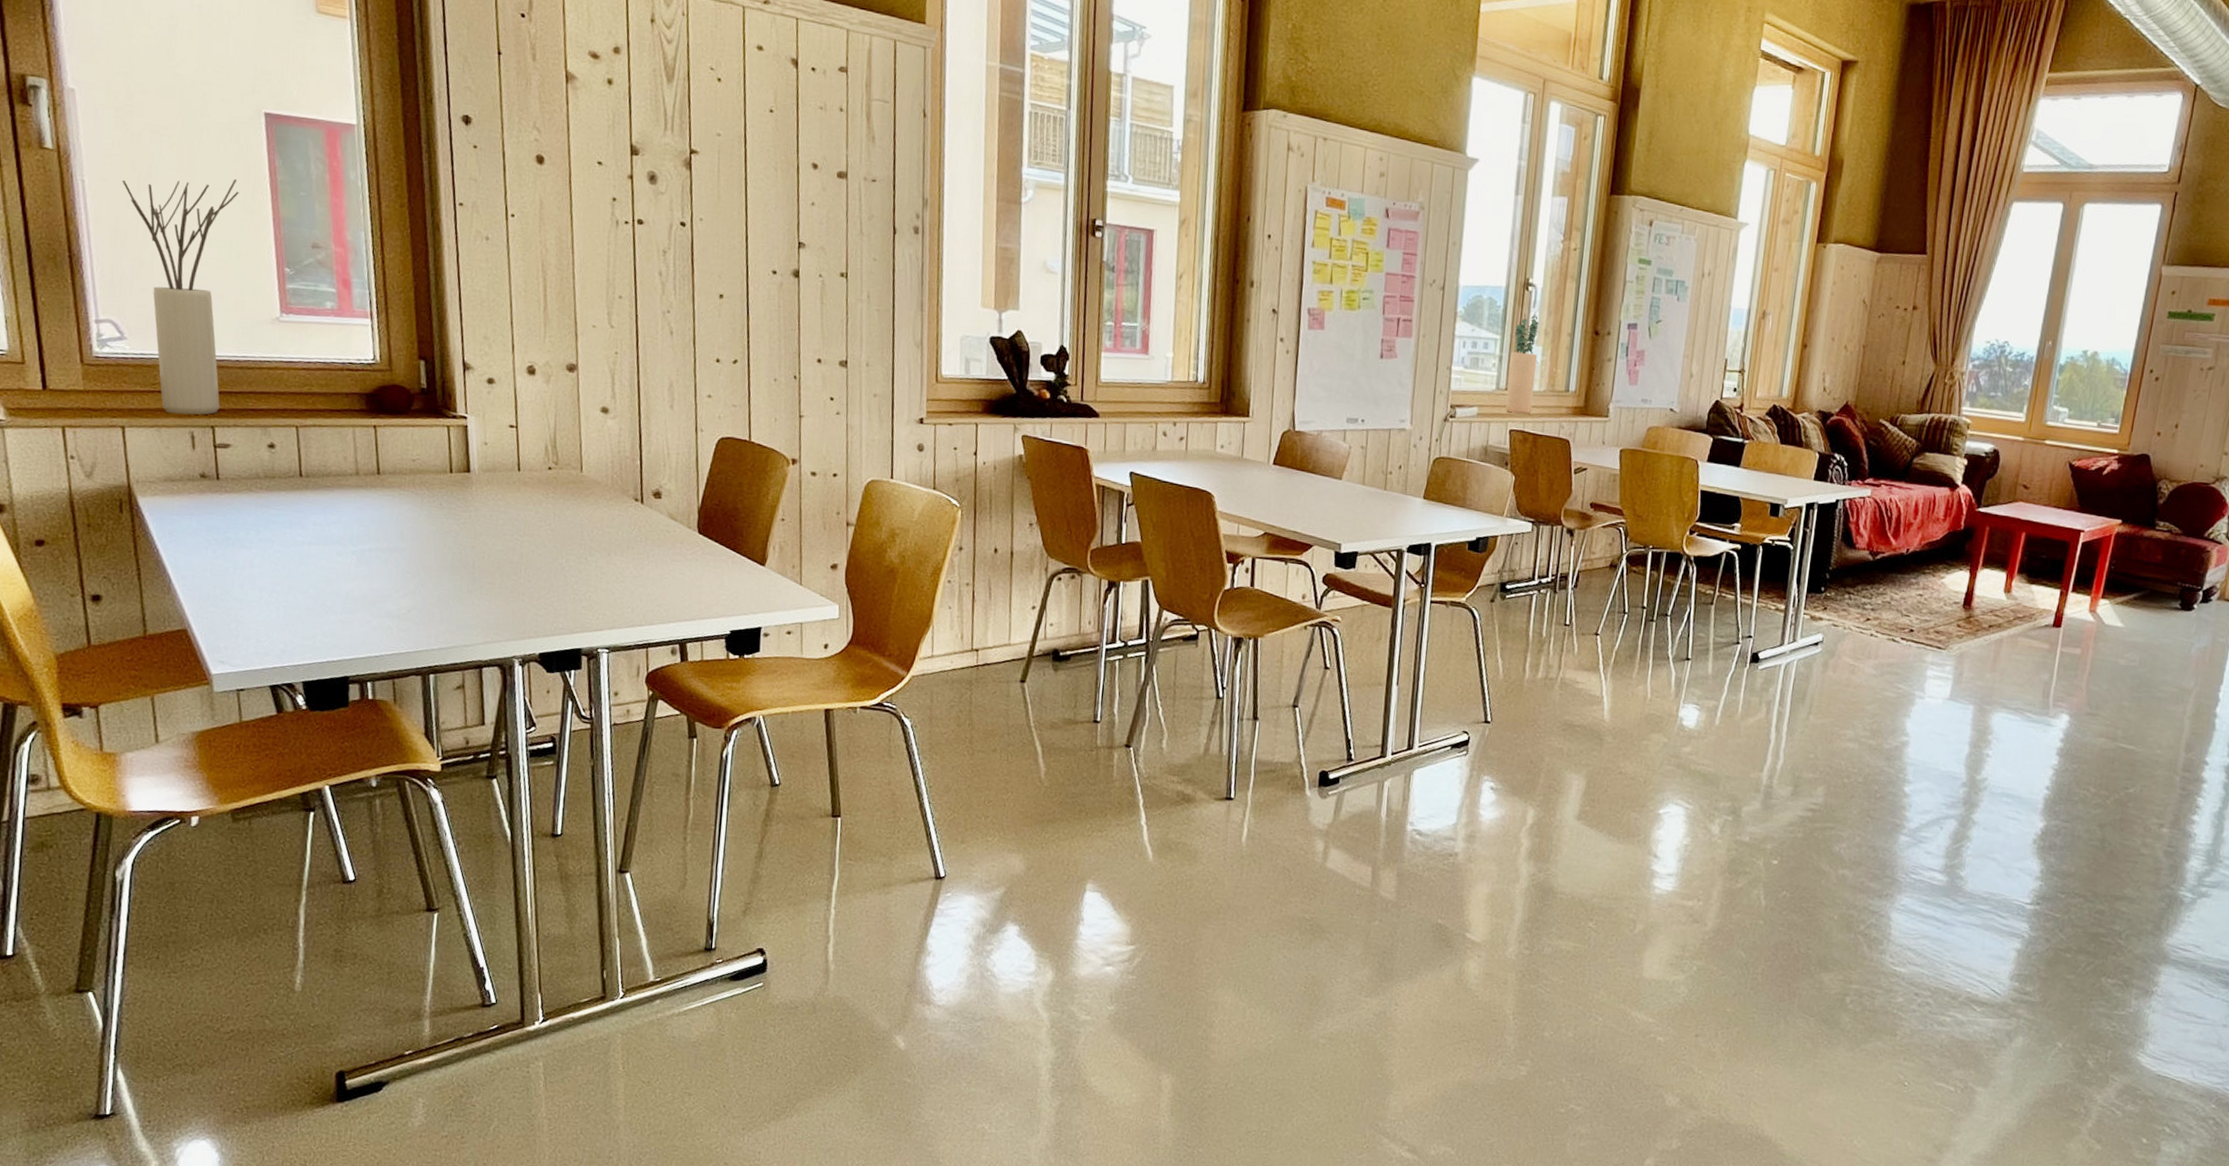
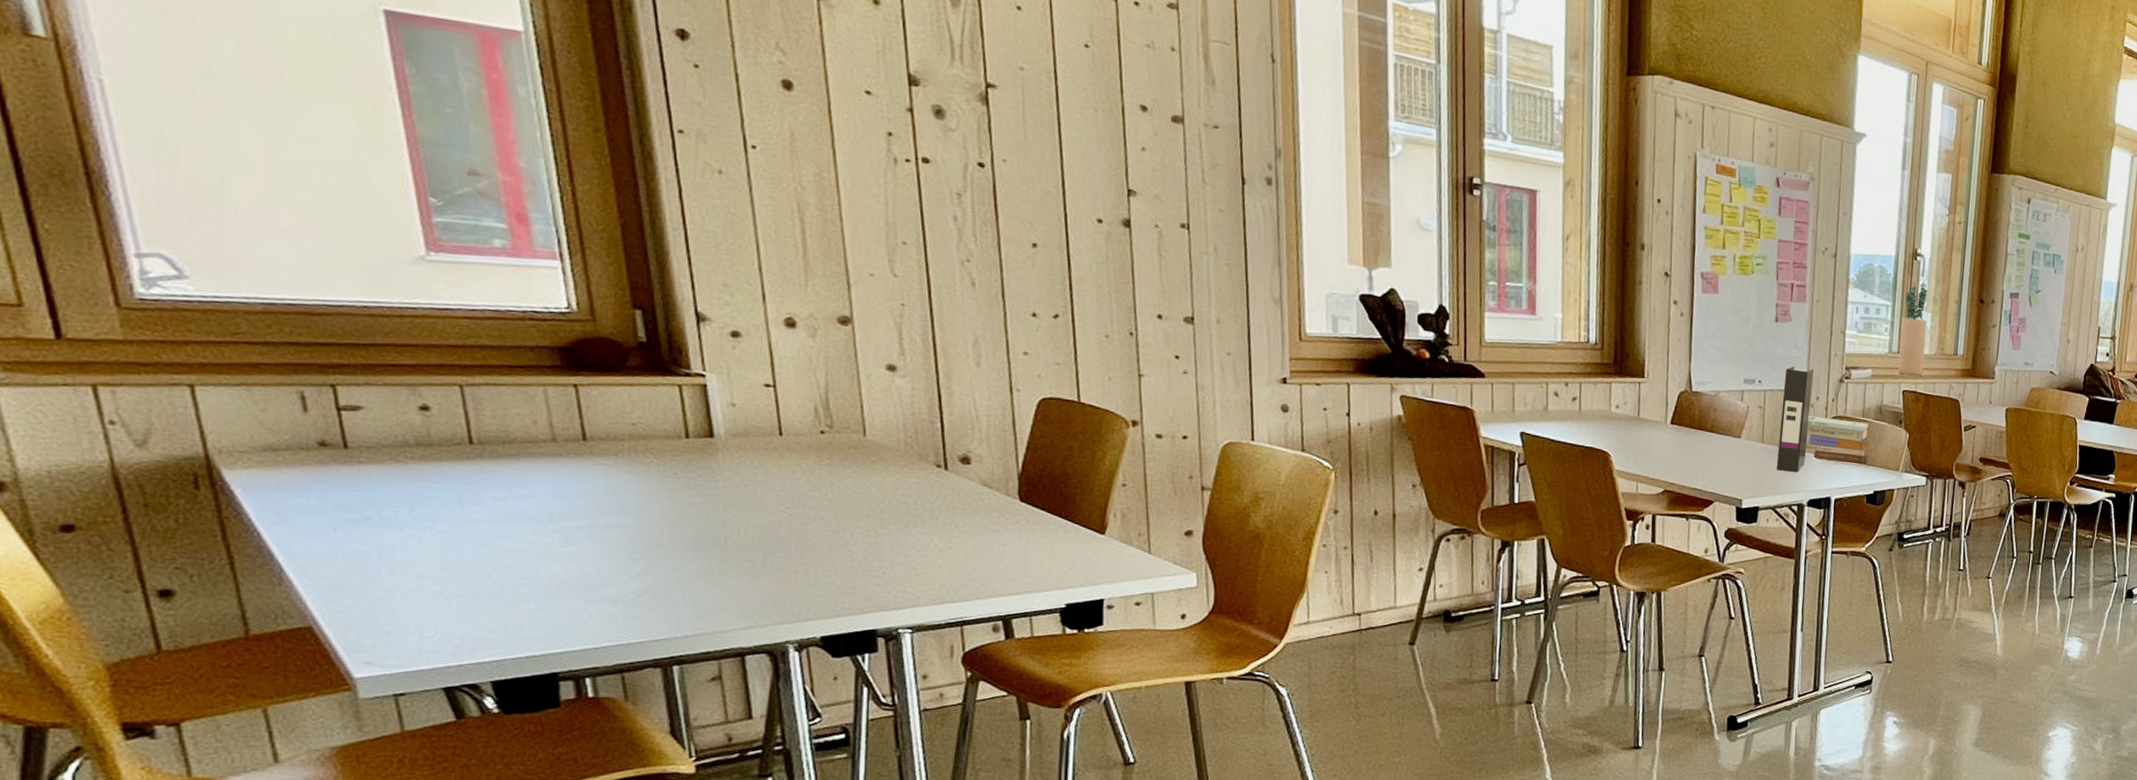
vase: present [122,178,239,415] -> none [164,81,352,372]
binder: none [1377,404,1418,517] -> present [1777,366,1814,473]
books: none [1406,457,1473,508] -> present [1805,416,1869,464]

